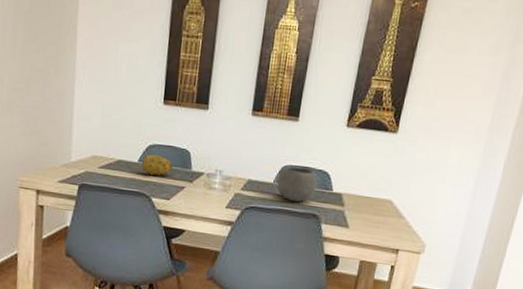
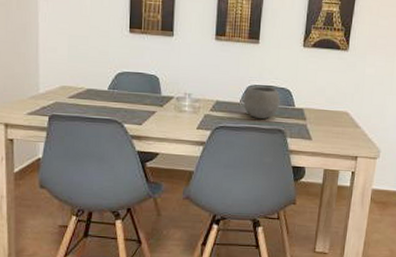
fruit: present [141,153,173,177] -> none [111,80,143,103]

